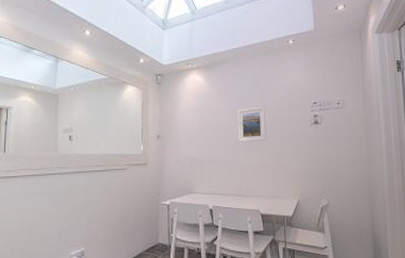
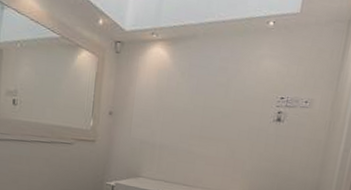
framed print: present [237,106,267,143] -> none [194,94,229,133]

